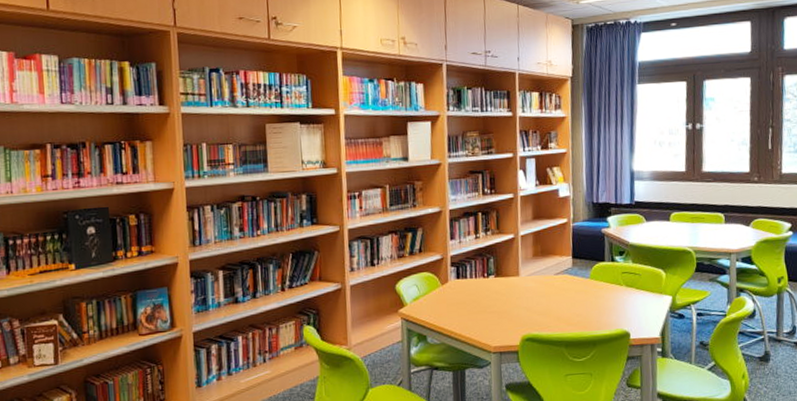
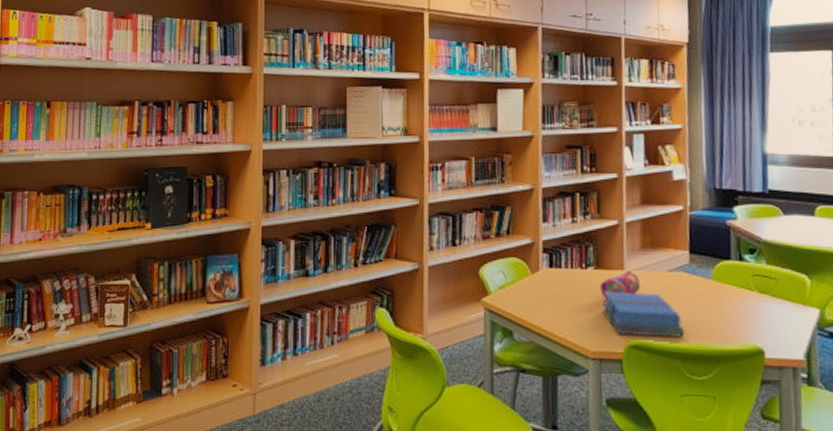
pencil case: none [499,276,533,302] -> present [600,271,640,299]
books: none [501,294,569,331] -> present [601,292,685,337]

